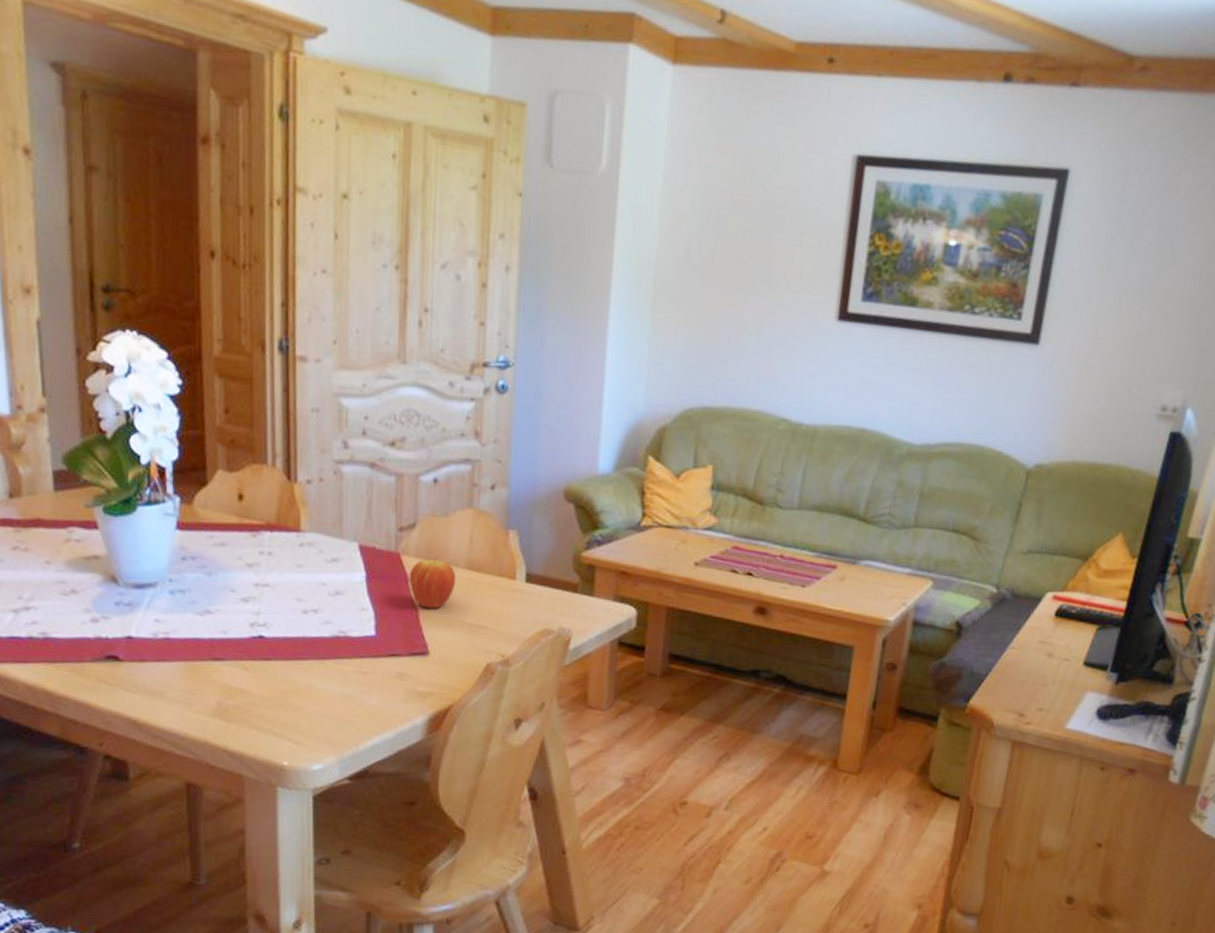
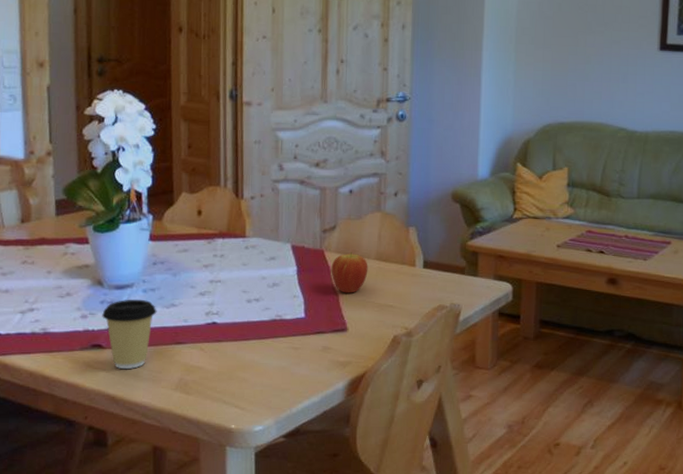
coffee cup: none [118,601,188,688] -> present [102,299,157,369]

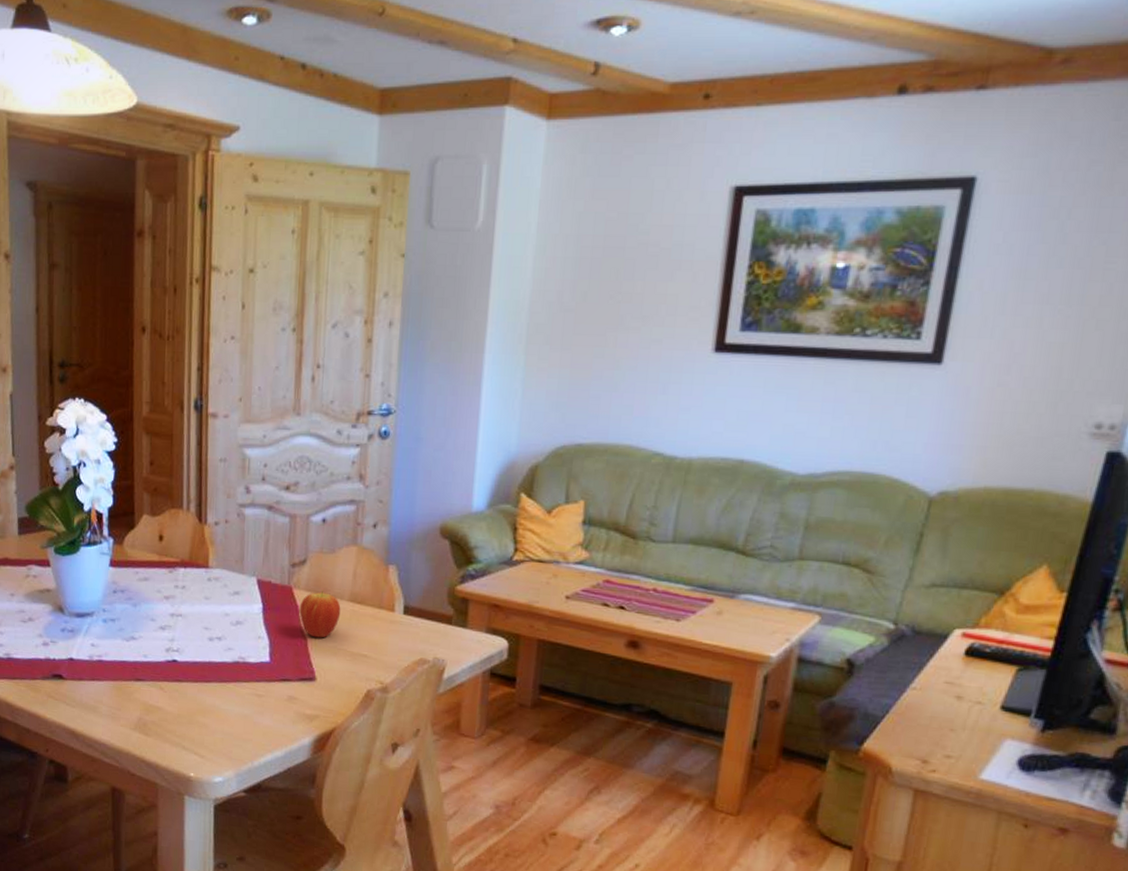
coffee cup: present [102,299,157,369] -> none [63,628,117,703]

